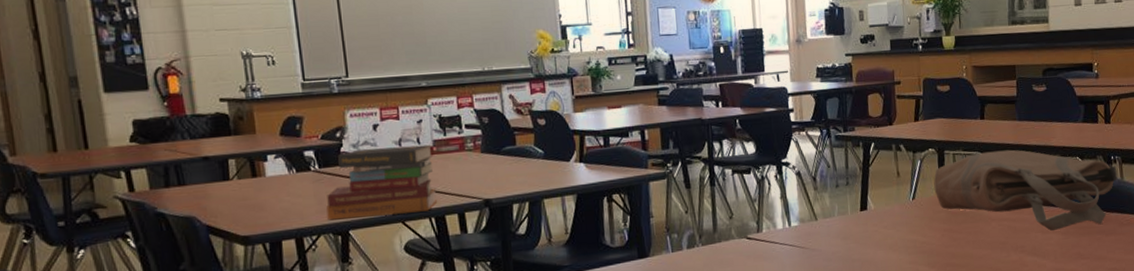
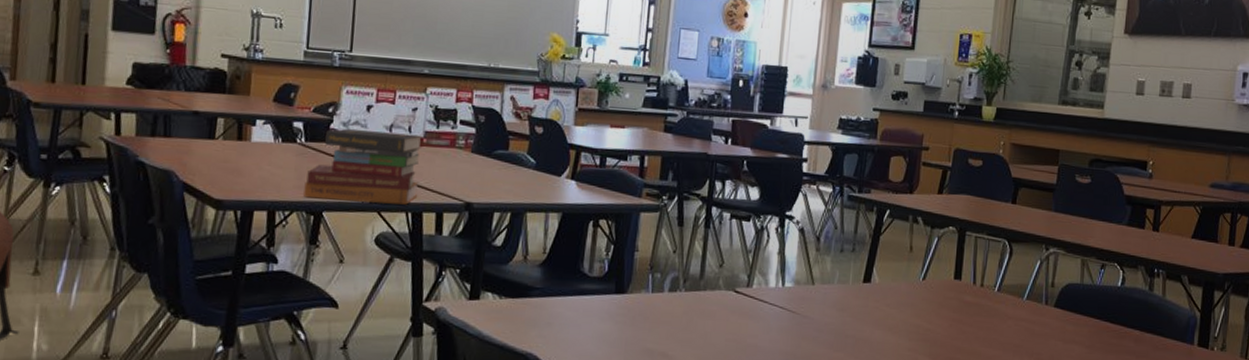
tote bag: present [933,149,1118,232] -> none [948,240,1159,345]

